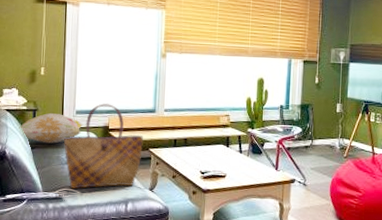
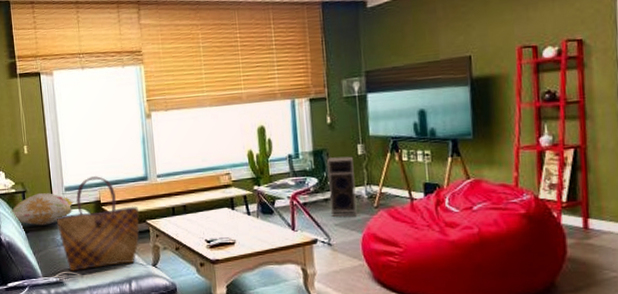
speaker: none [308,112,332,164] -> present [327,156,357,217]

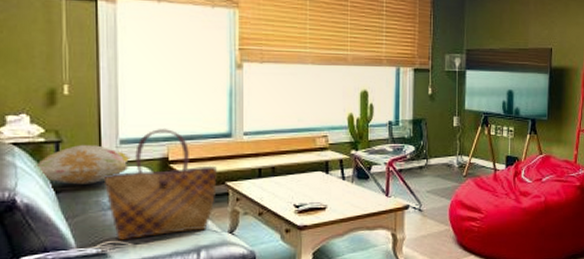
speaker: present [327,156,357,217] -> none [424,127,449,185]

